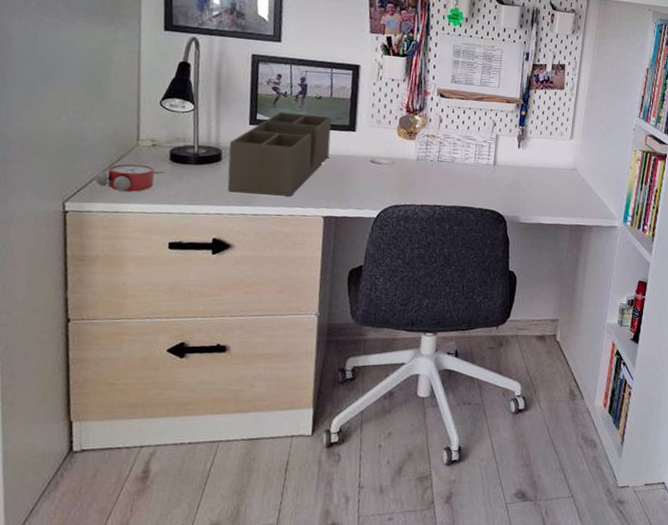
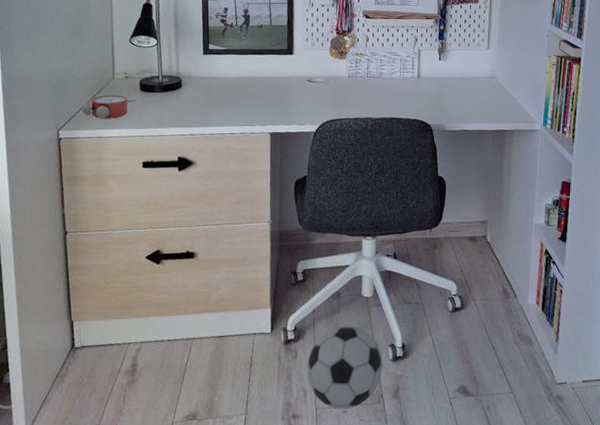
desk organizer: present [227,111,332,196] -> none [187,41,273,116]
soccer ball: none [350,426,436,517] -> present [307,325,383,410]

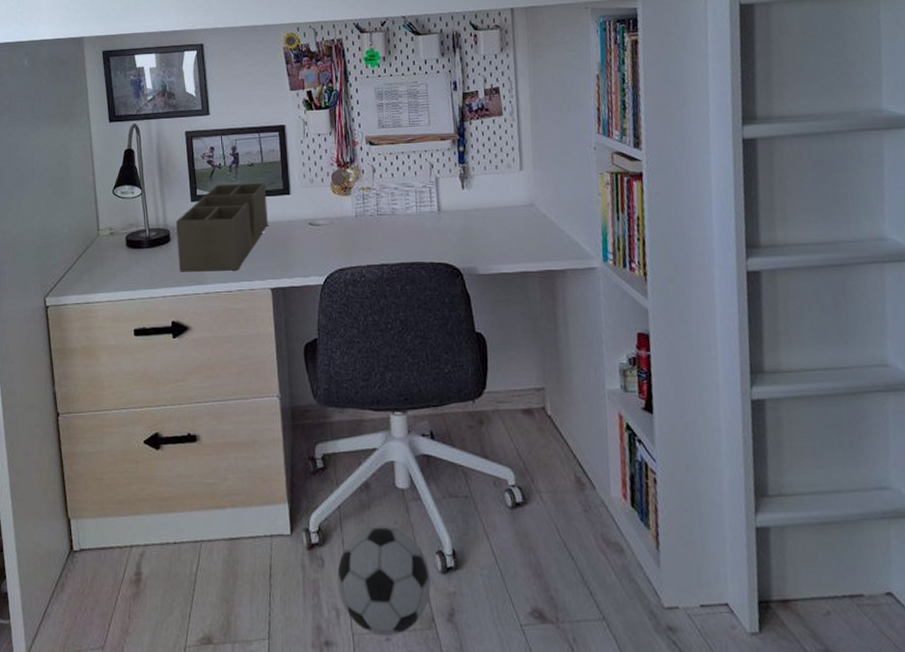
alarm clock: present [82,95,137,119] -> none [68,254,124,282]
desk organizer: none [187,41,273,116] -> present [175,183,268,272]

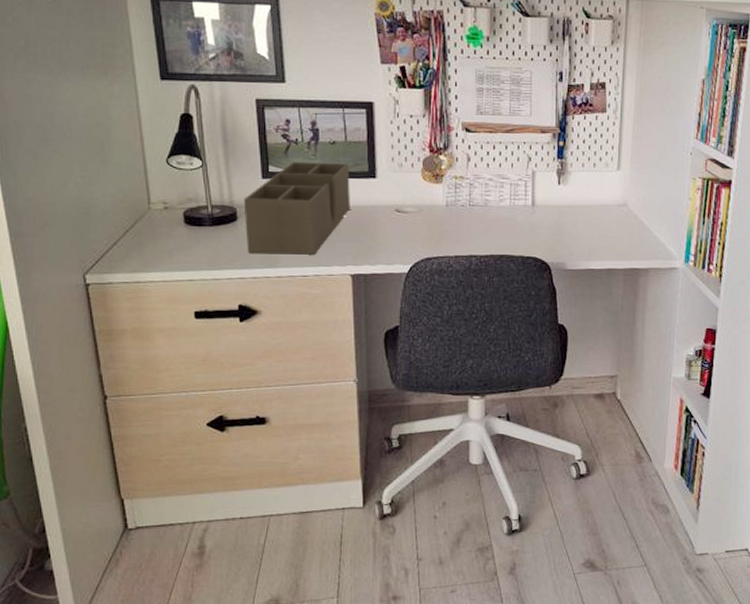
soccer ball: present [337,524,431,637] -> none [408,496,496,589]

